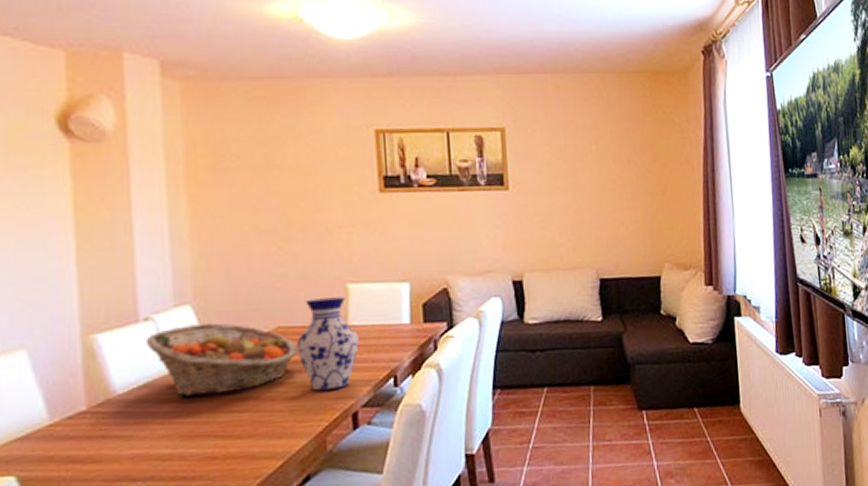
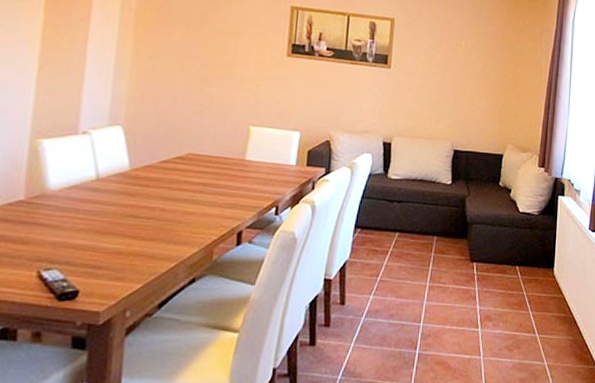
fruit basket: present [145,323,299,396] -> none [80,142,203,202]
vase: present [296,296,359,391] -> none [201,134,253,210]

